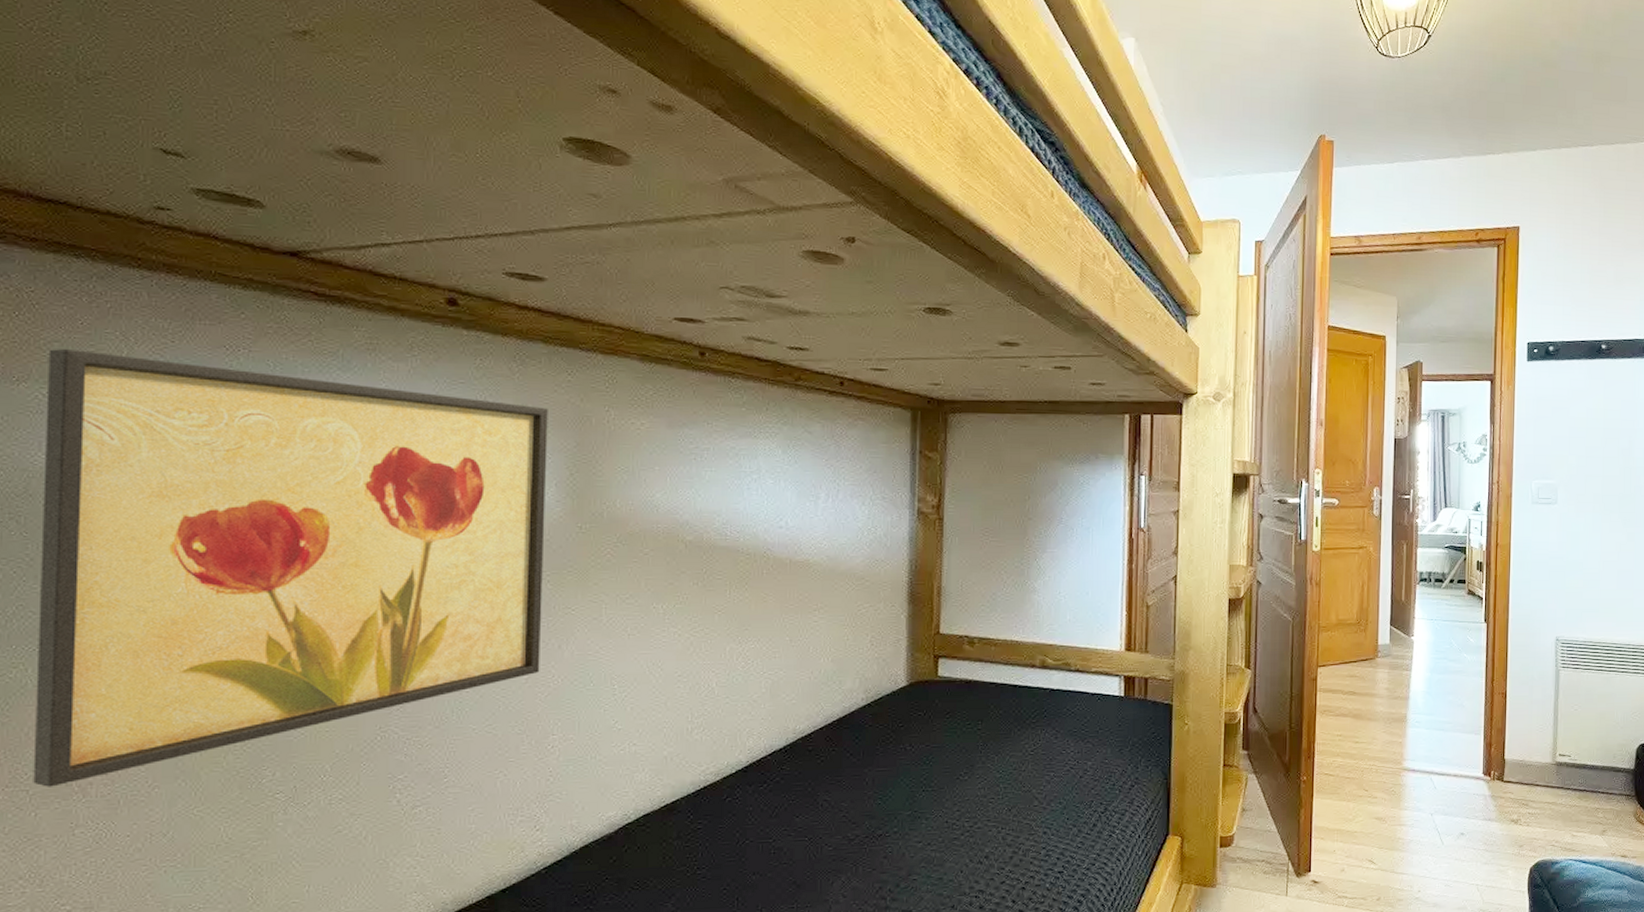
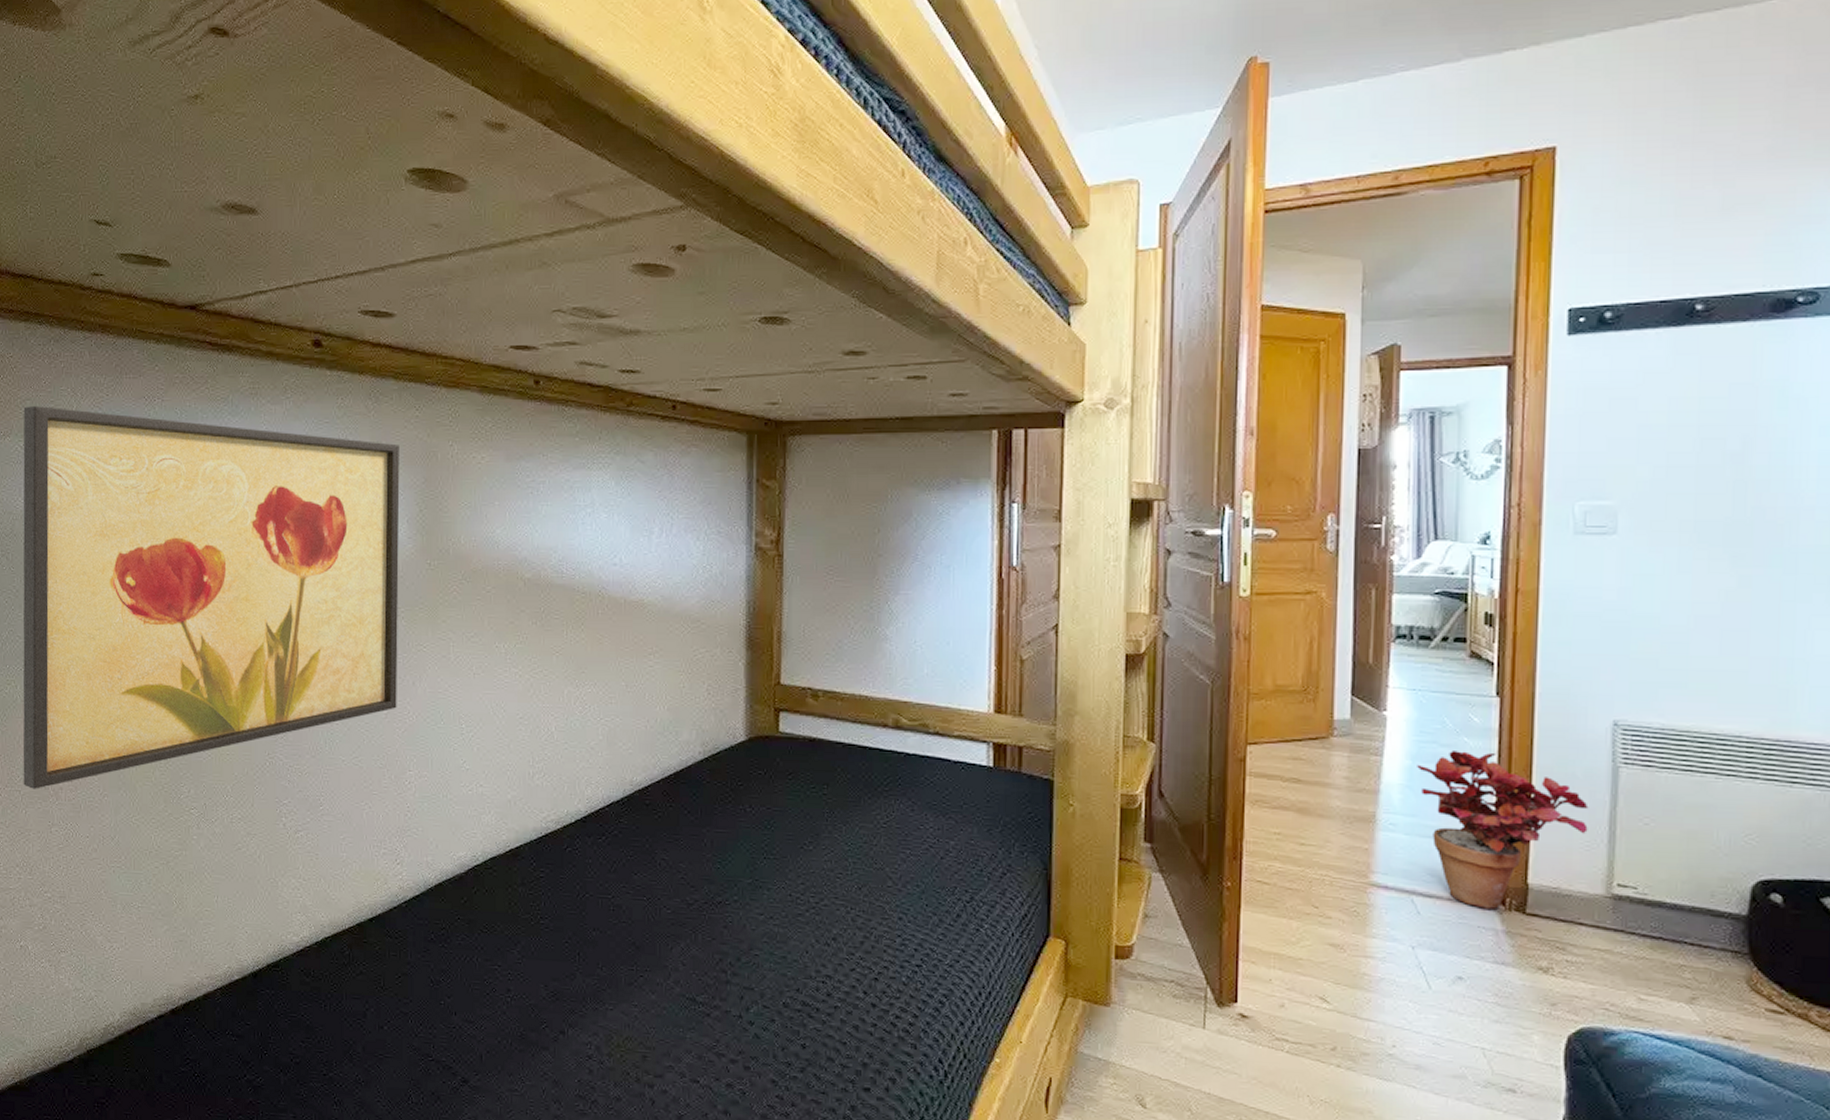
potted plant: none [1434,664,1542,780] -> present [1417,751,1589,909]

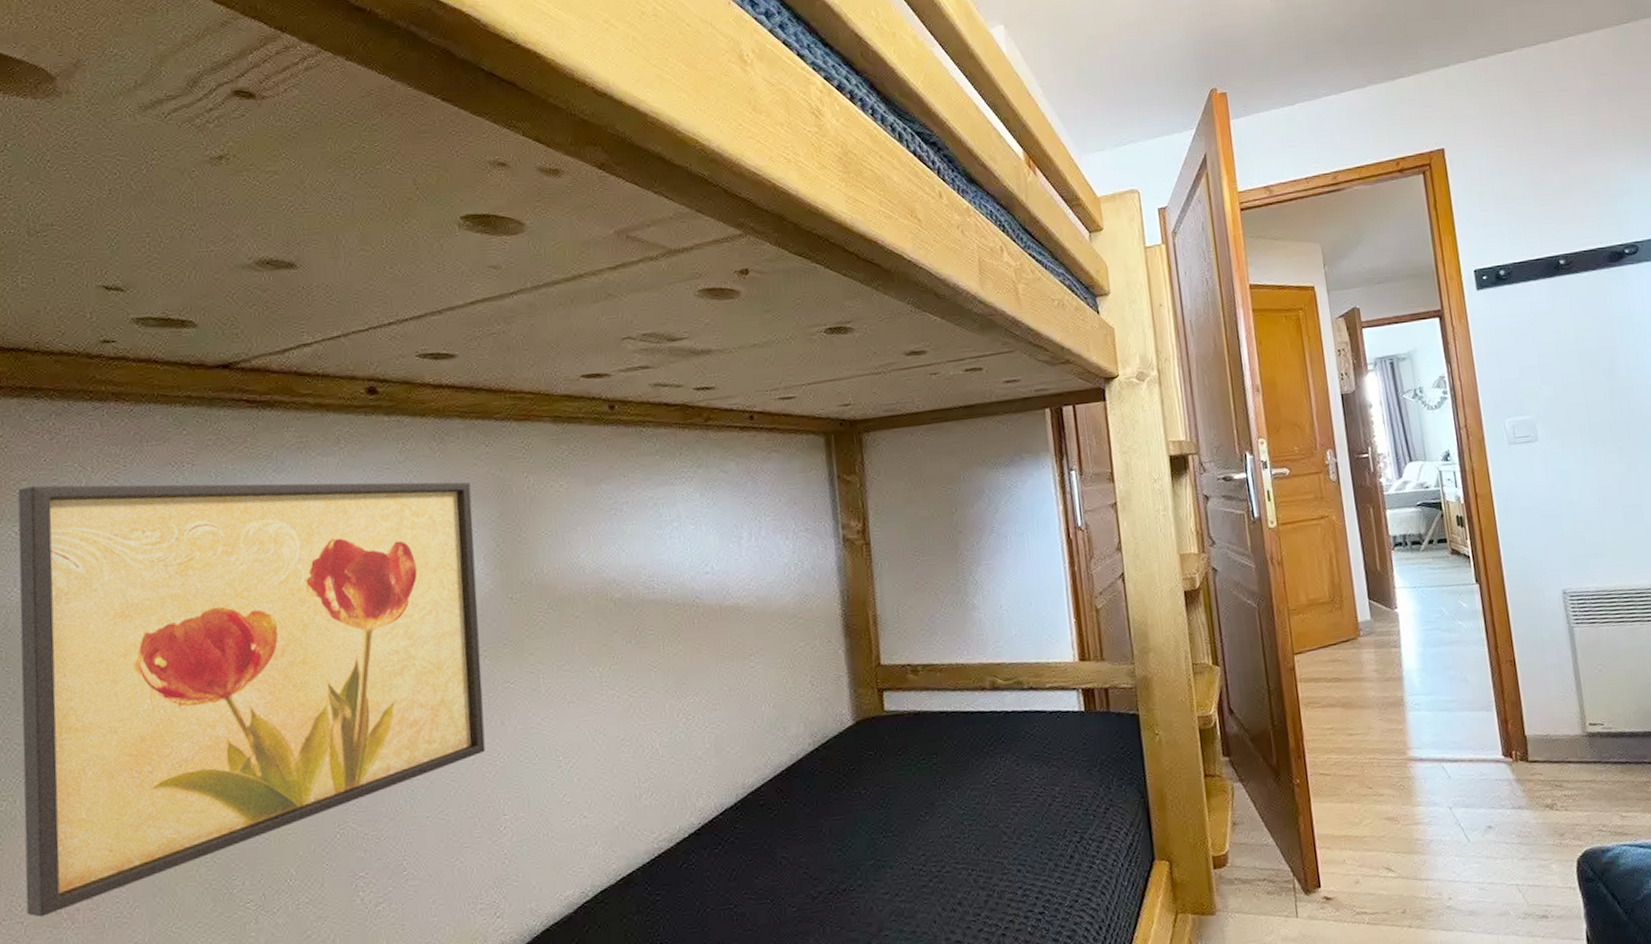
potted plant: present [1417,751,1589,909] -> none [1427,630,1561,764]

